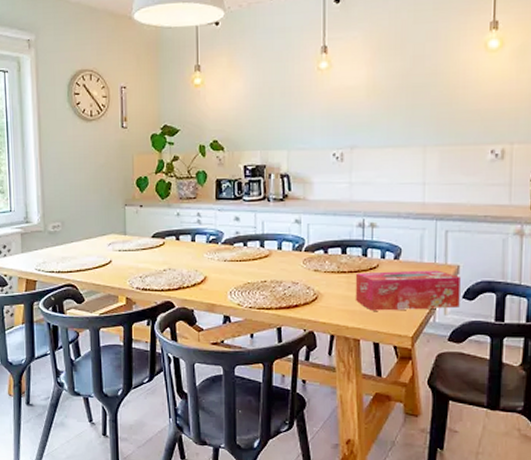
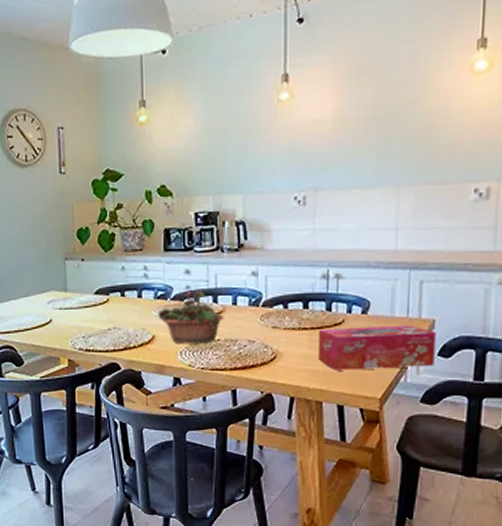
succulent planter: none [209,235,270,285] -> present [157,290,224,344]

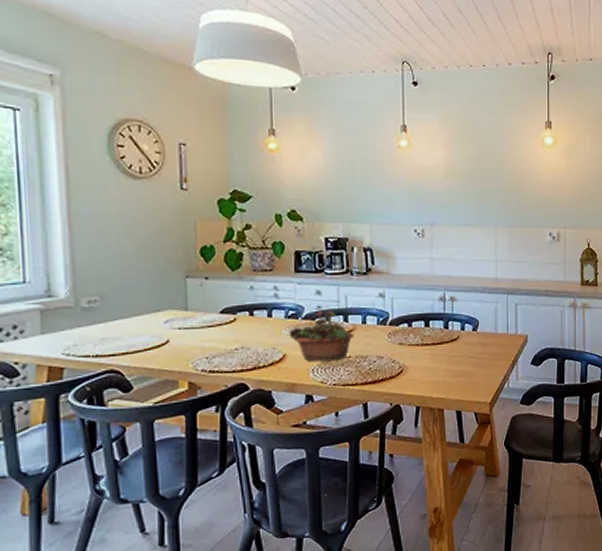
tissue box: present [317,325,436,371] -> none [438,339,529,381]

